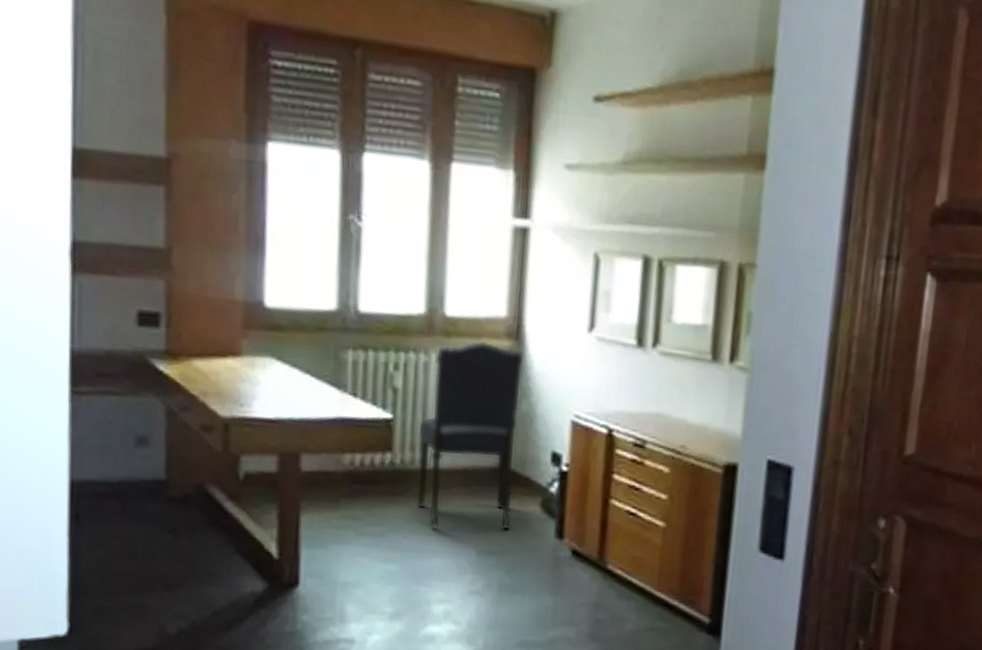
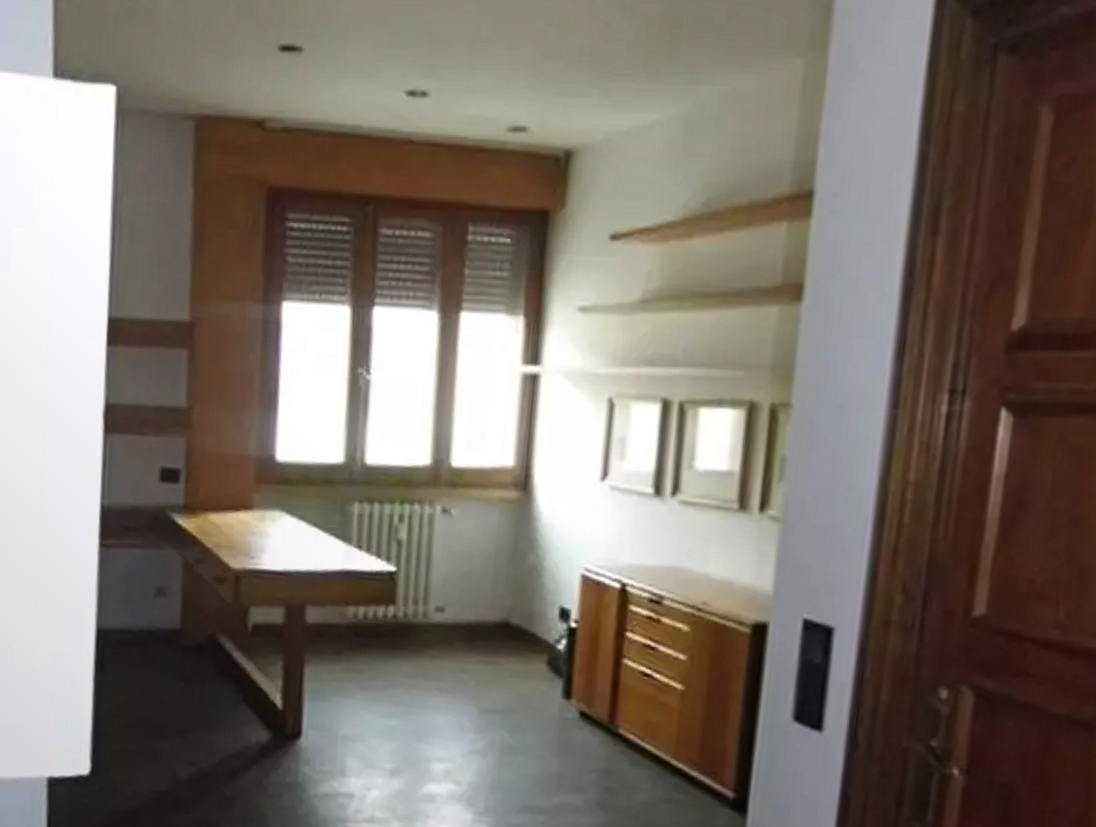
chair: present [415,340,525,532] -> none [417,491,533,690]

